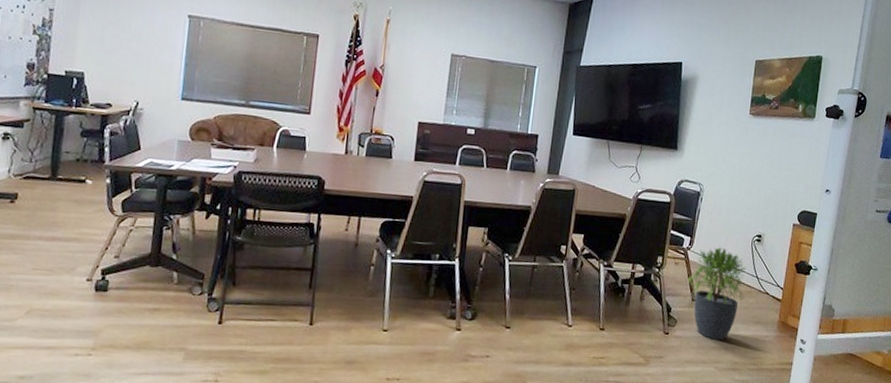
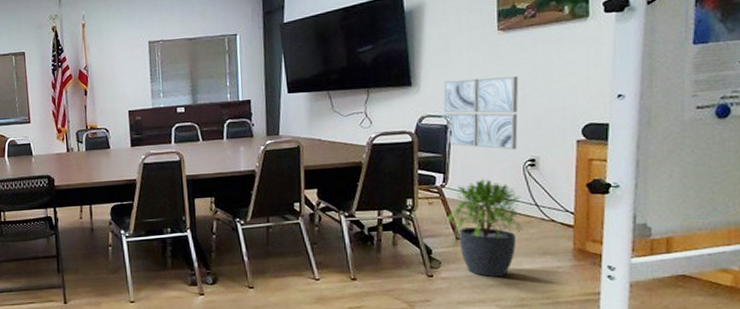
wall art: none [698,151,759,225] -> present [443,76,519,150]

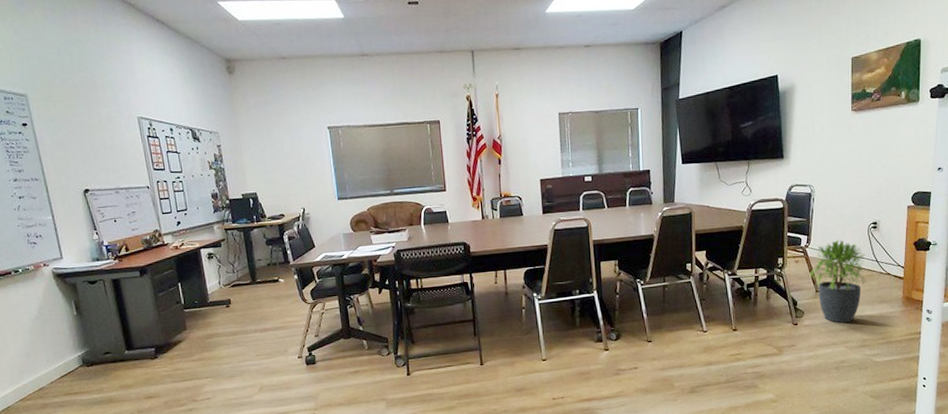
wall art: present [443,76,519,150] -> none [808,151,866,215]

